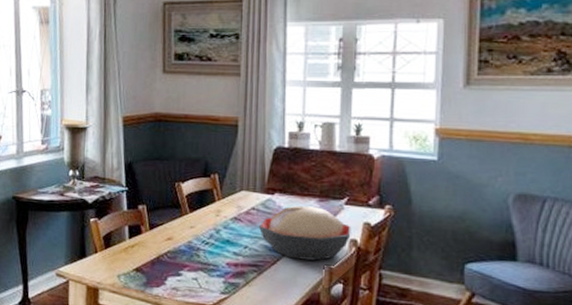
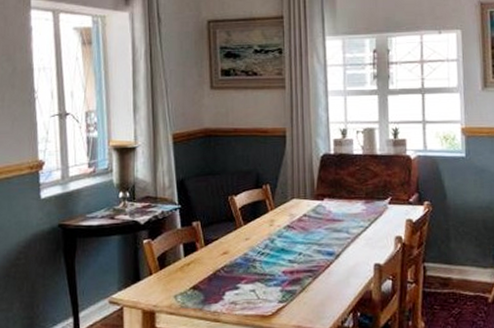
decorative bowl: present [259,205,351,261] -> none [312,208,396,261]

